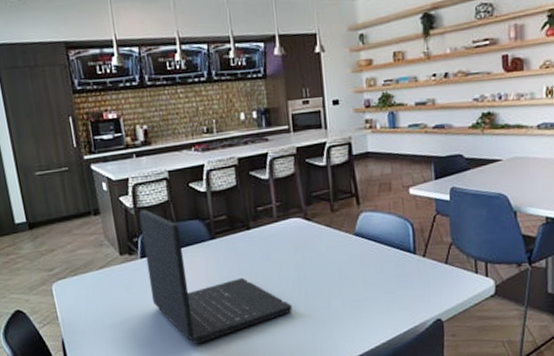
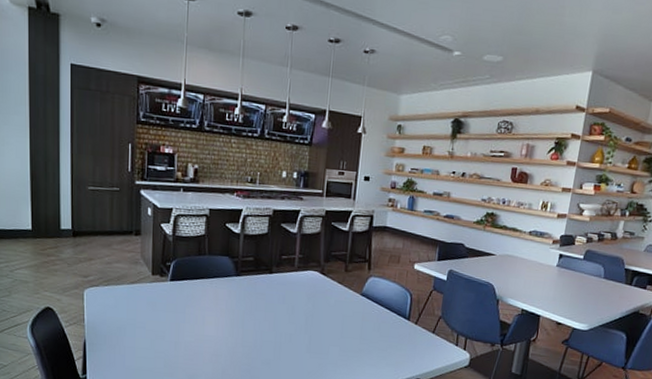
laptop: present [139,209,292,344] -> none [173,238,296,365]

